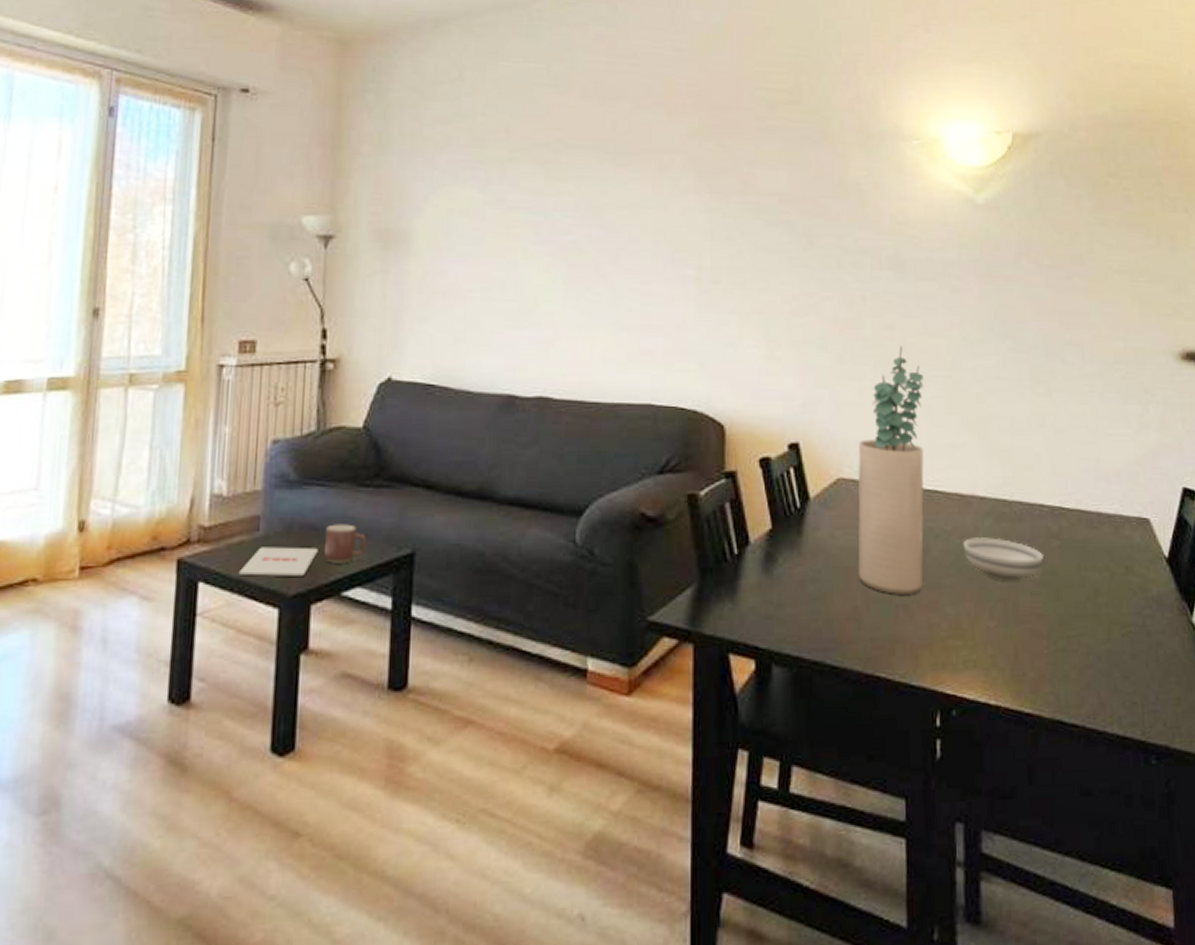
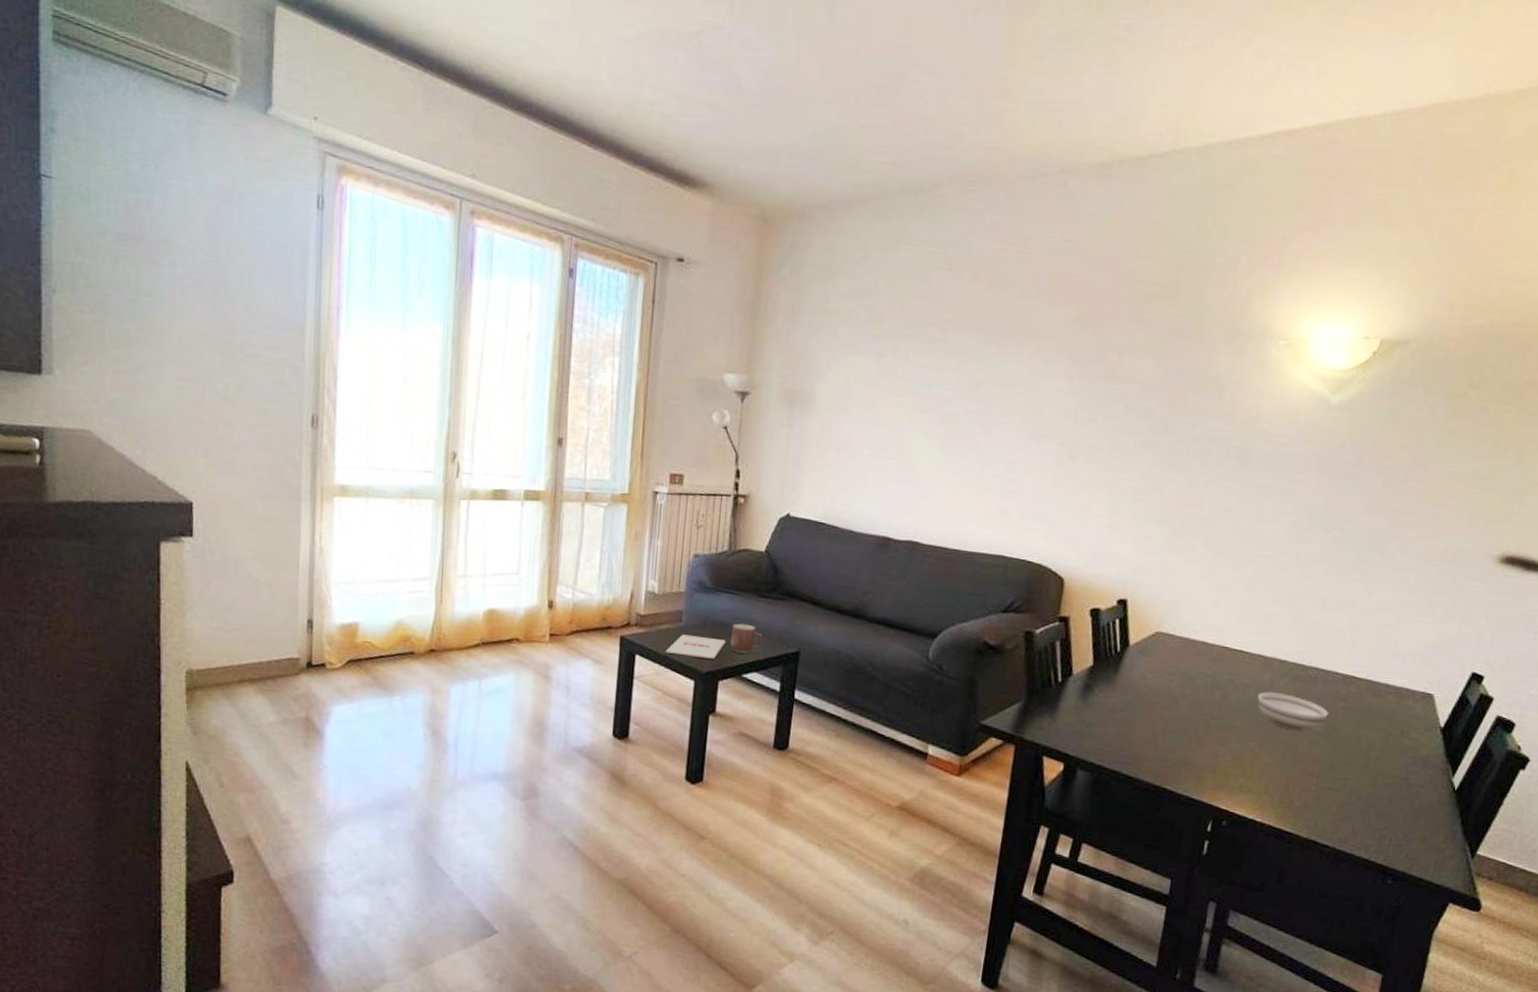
vase: present [857,345,924,595] -> none [1161,526,1249,730]

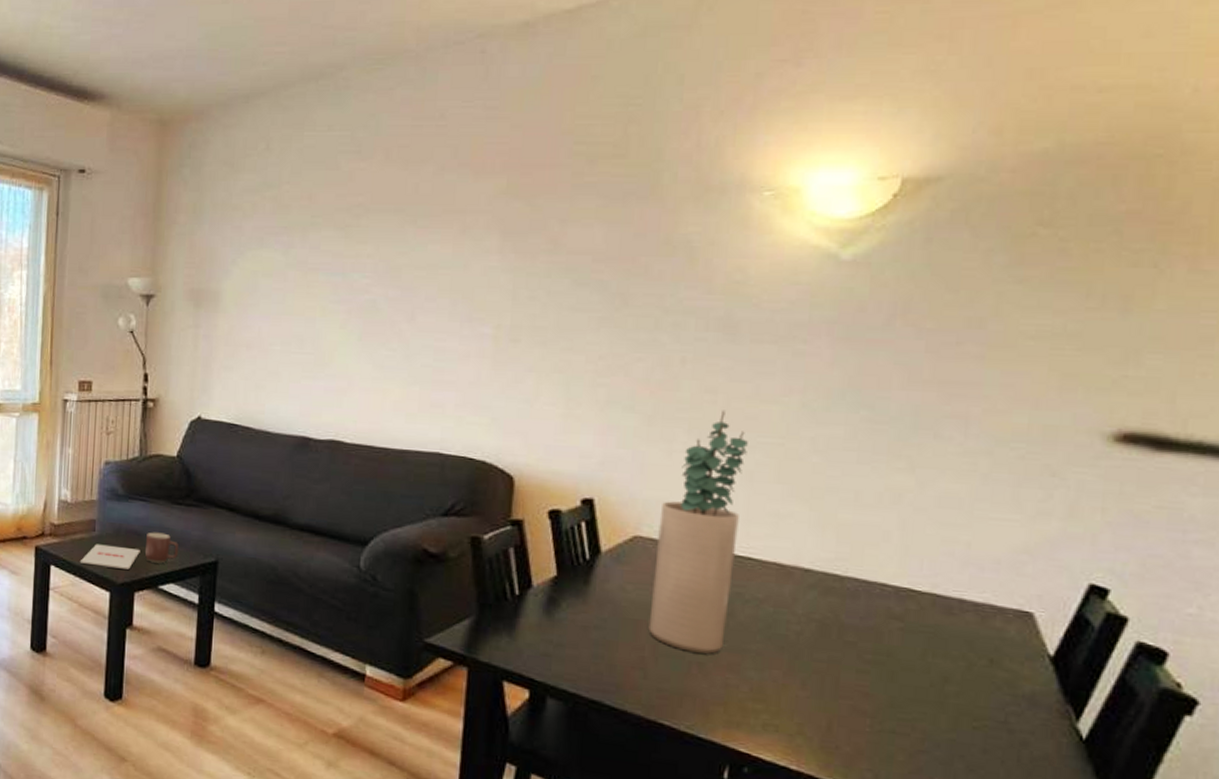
vase: none [1161,526,1249,730] -> present [648,410,748,654]
bowl: present [1257,692,1330,731] -> none [776,608,881,657]

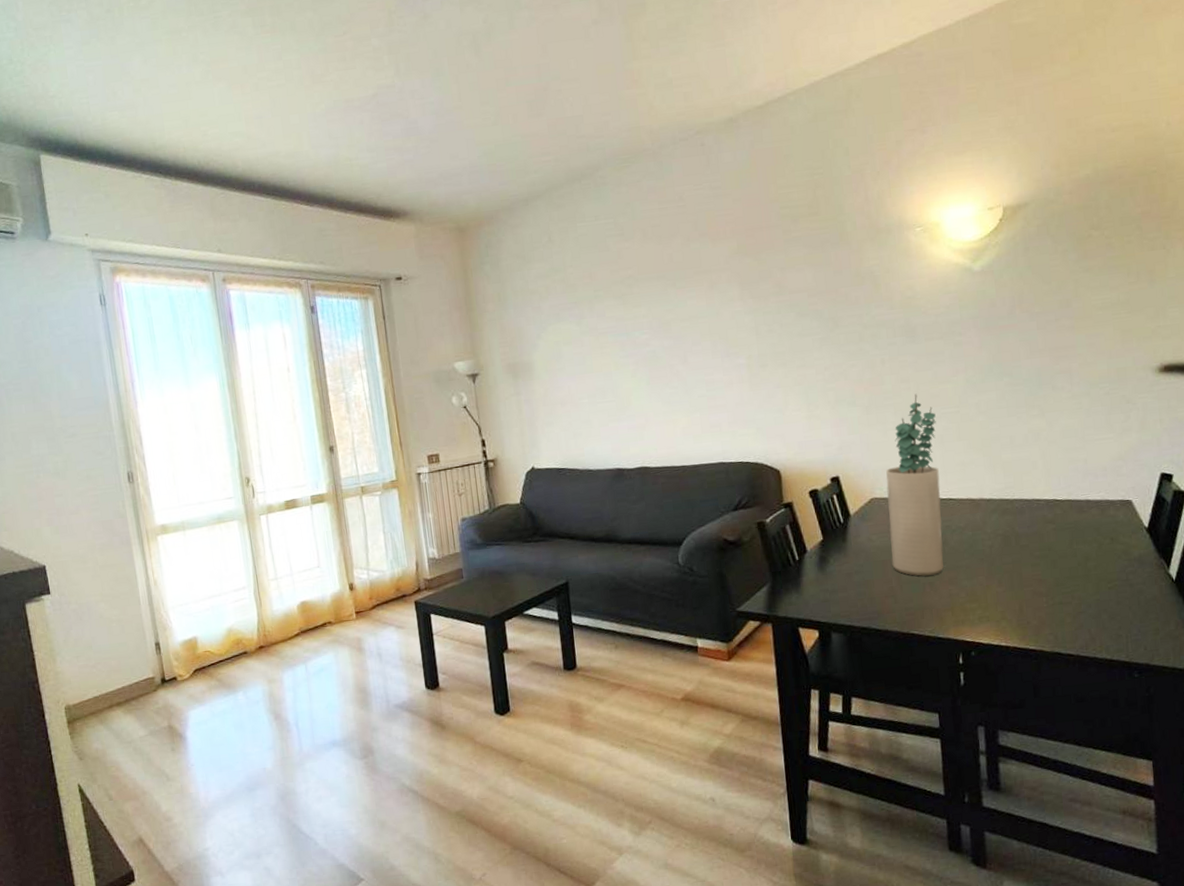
magazine: present [79,544,140,570] -> none [454,585,504,608]
mug: present [145,532,178,564] -> none [506,568,535,594]

